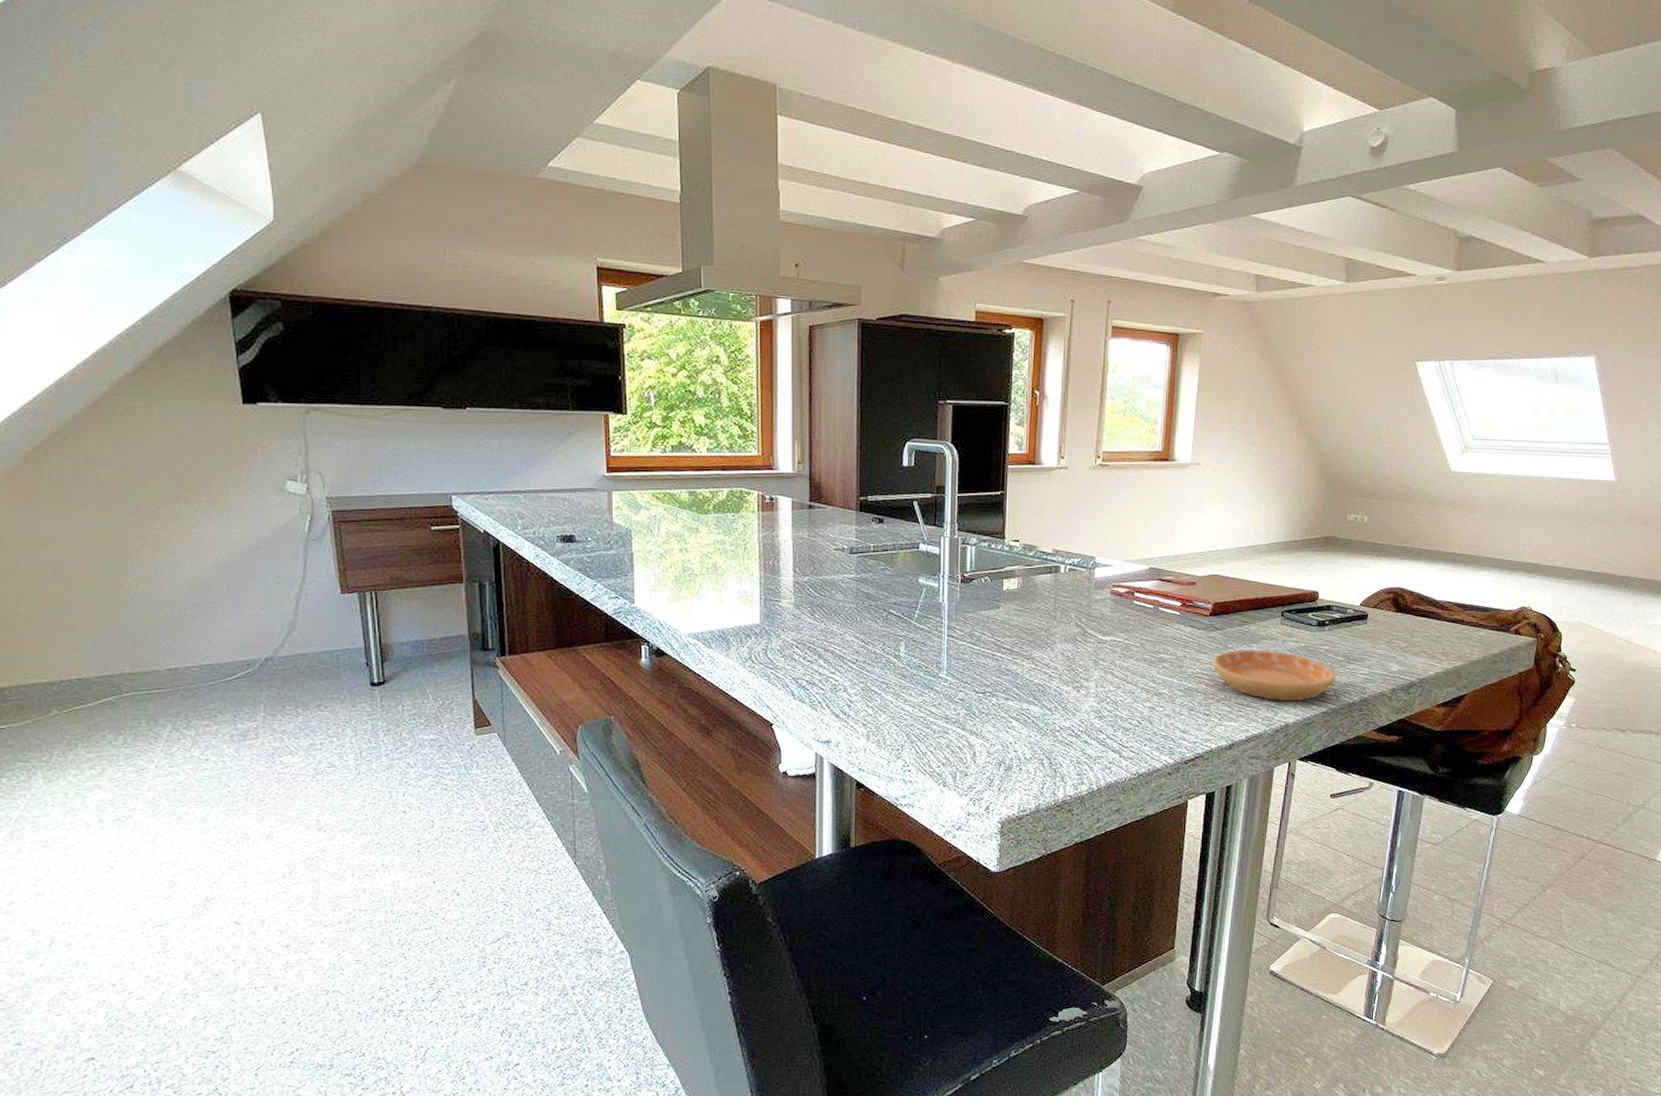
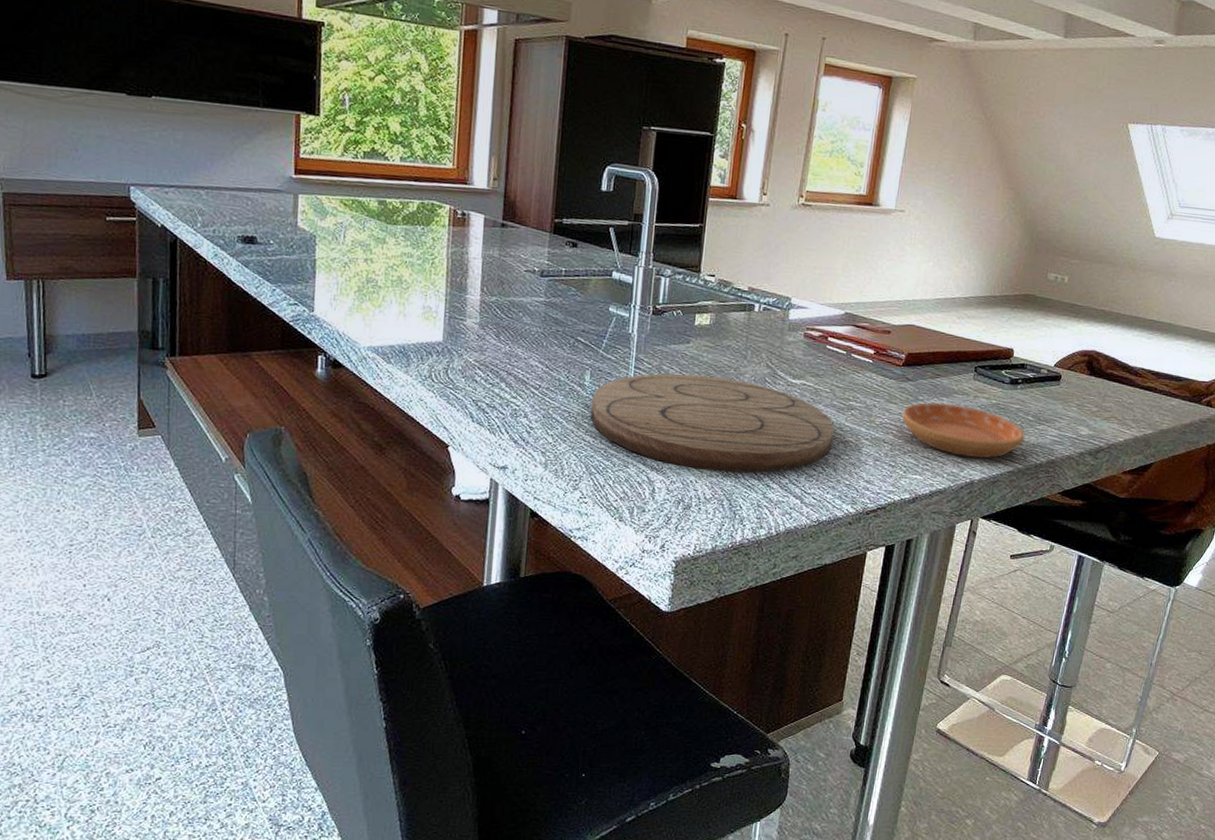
cutting board: none [908,638,1148,732] -> present [590,373,835,473]

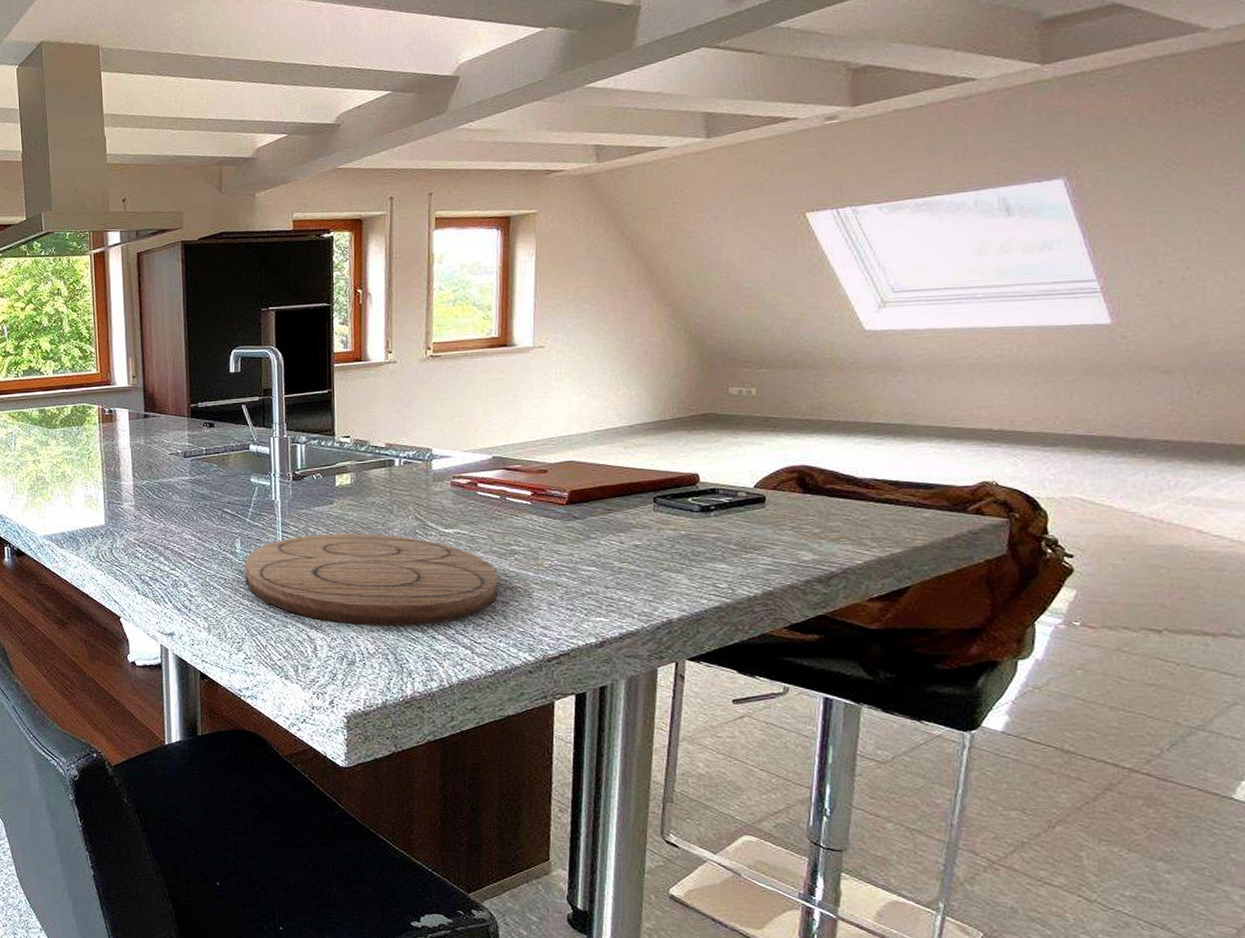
saucer: present [902,402,1026,458] -> none [574,539,730,594]

